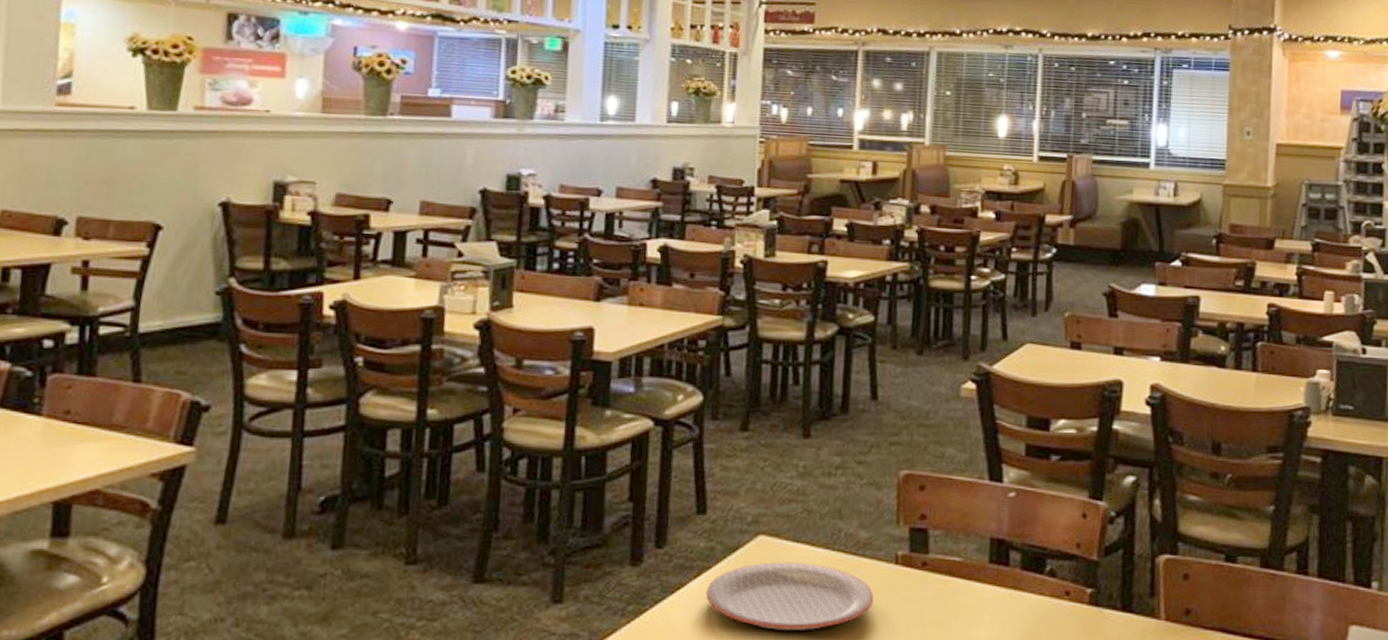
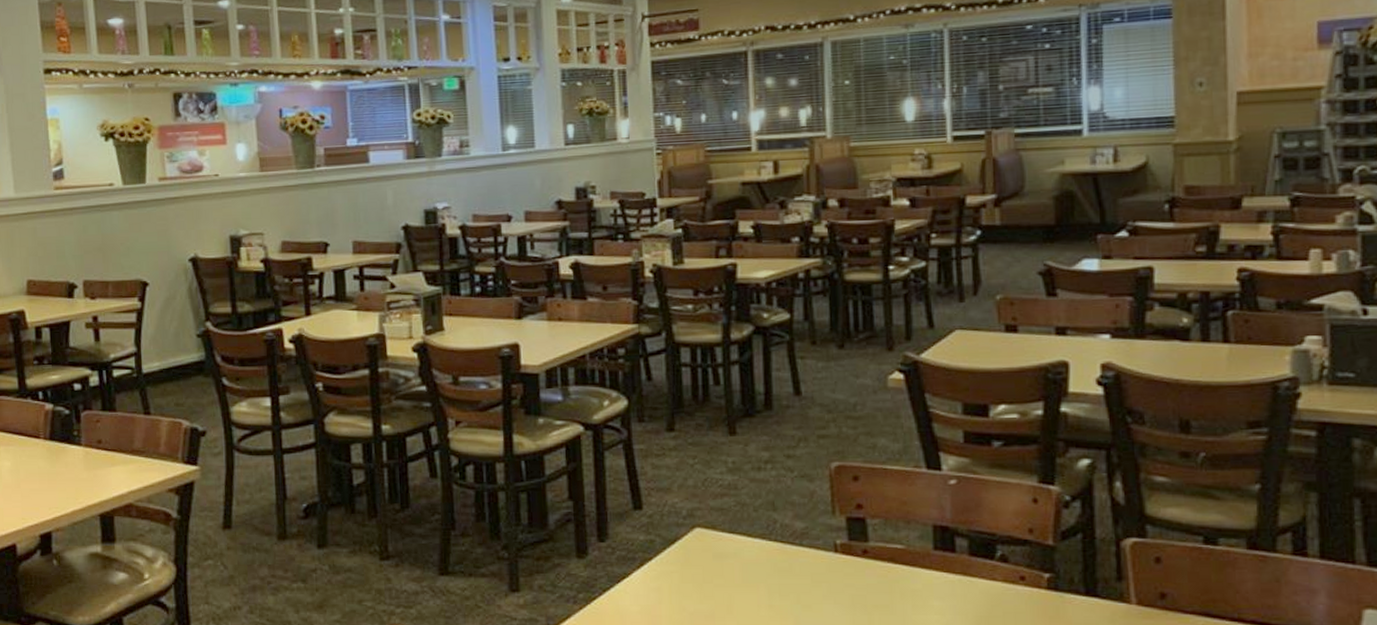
plate: present [705,562,874,630] -> none [650,552,815,615]

